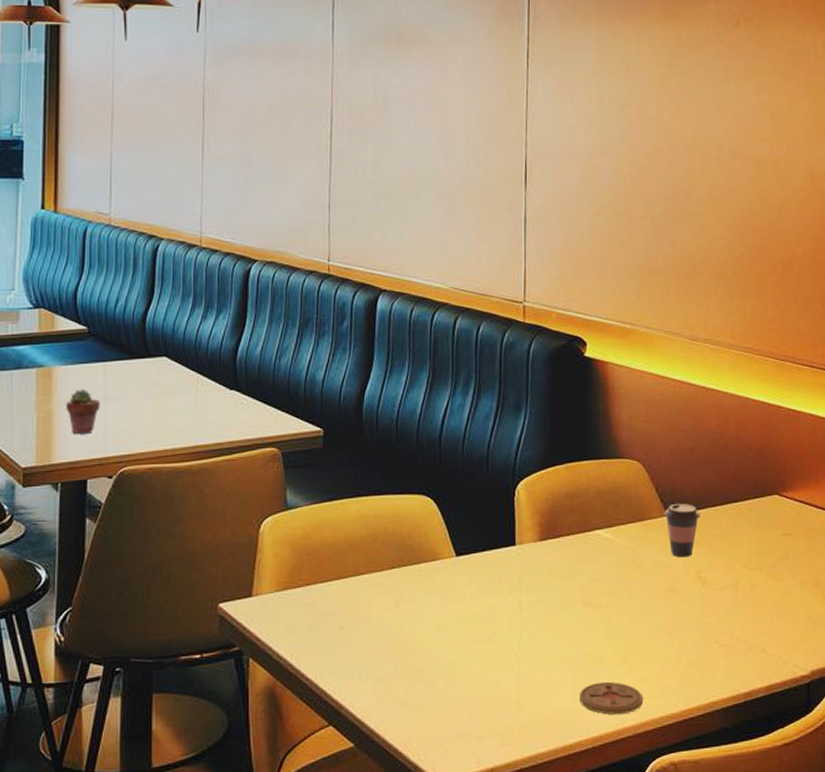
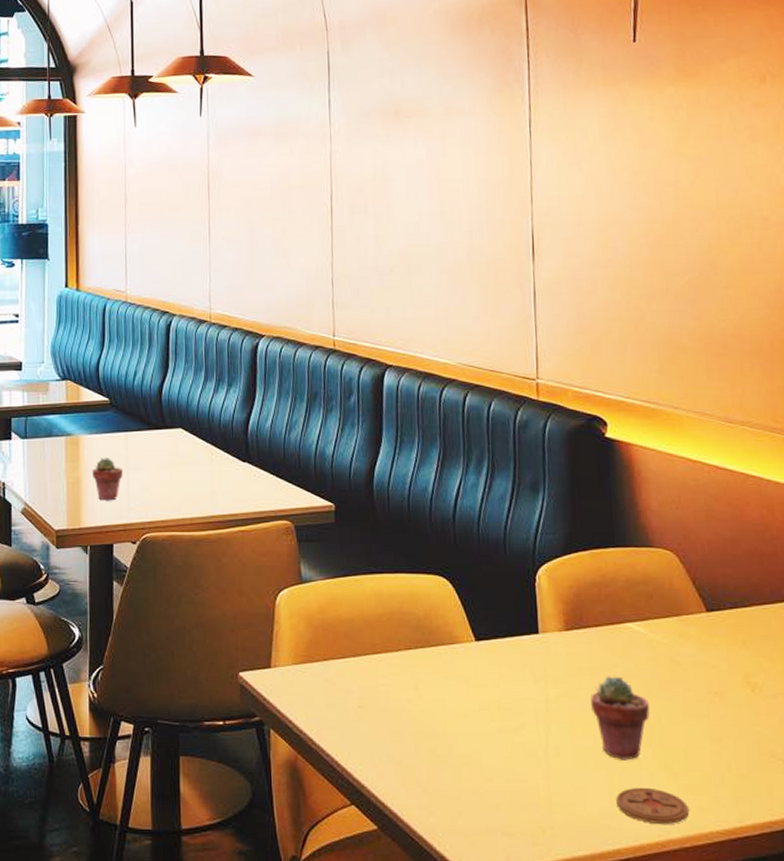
potted succulent: none [561,580,612,659] -> present [591,676,650,761]
coffee cup: present [664,503,700,558] -> none [703,599,746,659]

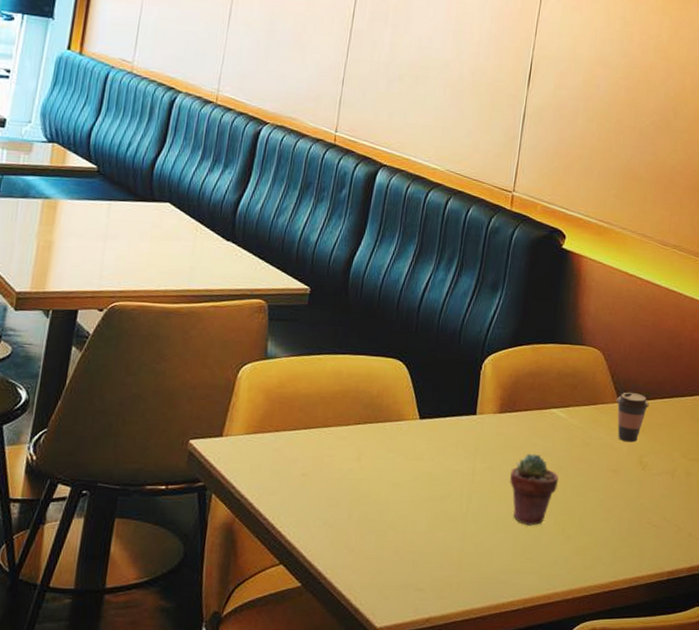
potted succulent: present [92,458,123,501] -> none [66,224,100,267]
coaster: present [616,787,690,824] -> none [517,548,576,580]
coffee cup: none [703,599,746,659] -> present [616,392,649,442]

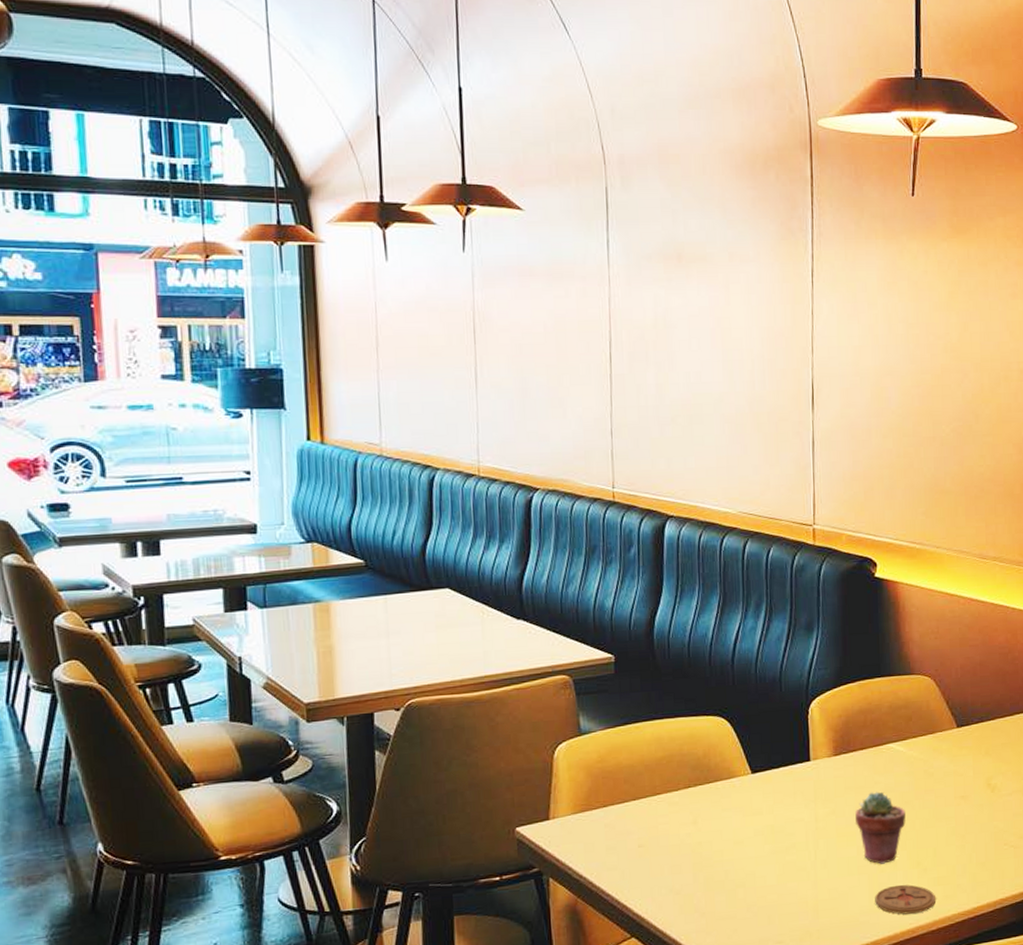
coaster: none [517,548,576,580] -> present [875,884,937,915]
coffee cup: present [616,392,649,442] -> none [954,715,990,767]

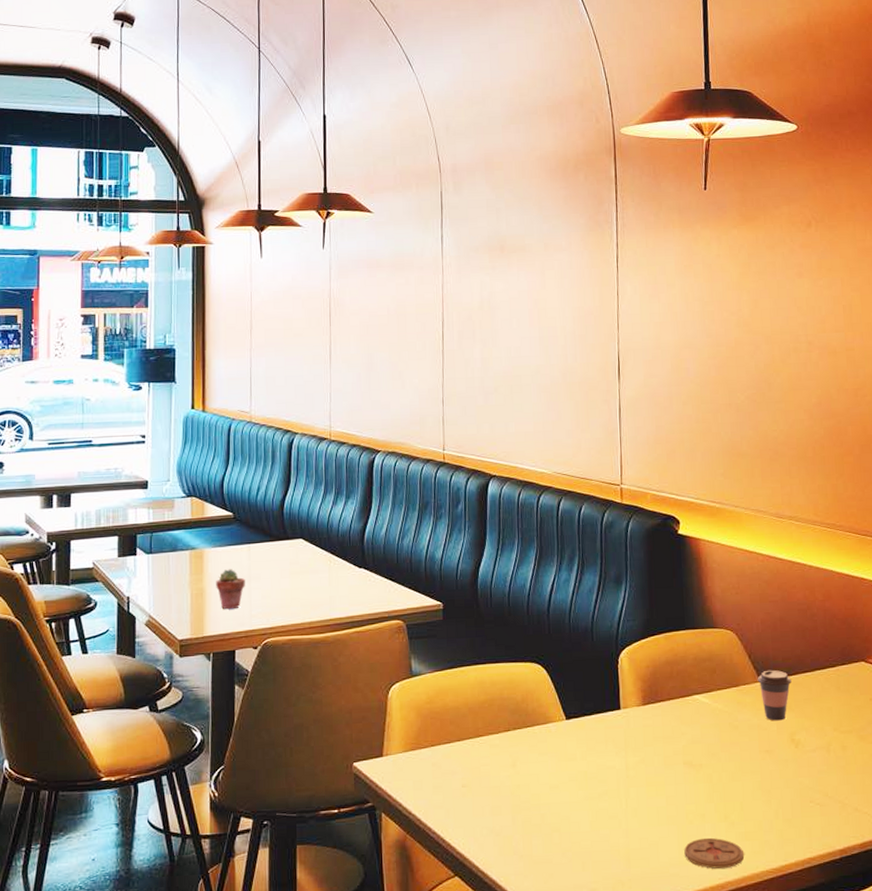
potted succulent: none [347,623,383,669] -> present [216,569,245,610]
potted succulent: present [855,791,906,864] -> none [664,742,713,816]
coffee cup: none [954,715,990,767] -> present [757,669,792,721]

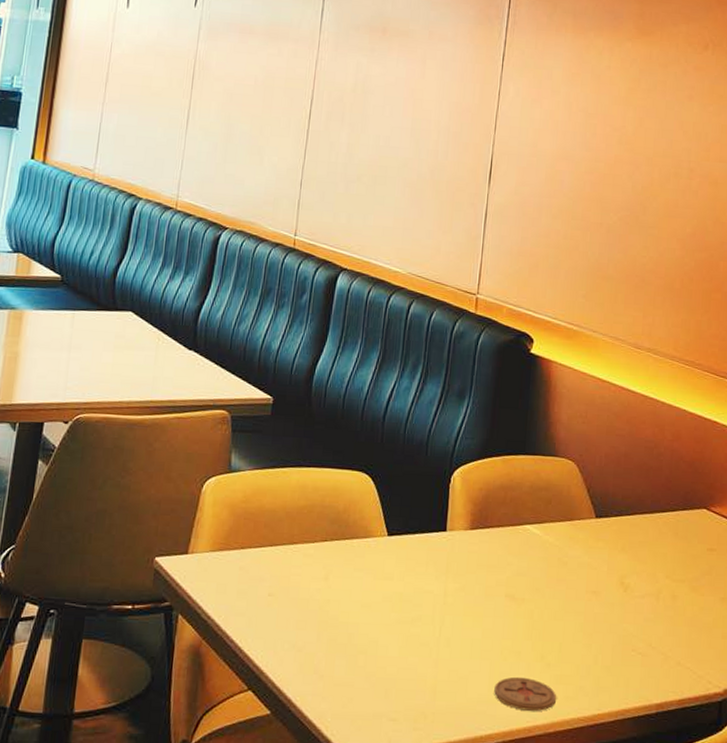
potted succulent: present [216,569,245,610] -> none [32,334,65,379]
coffee cup: present [757,669,792,721] -> none [593,506,629,562]

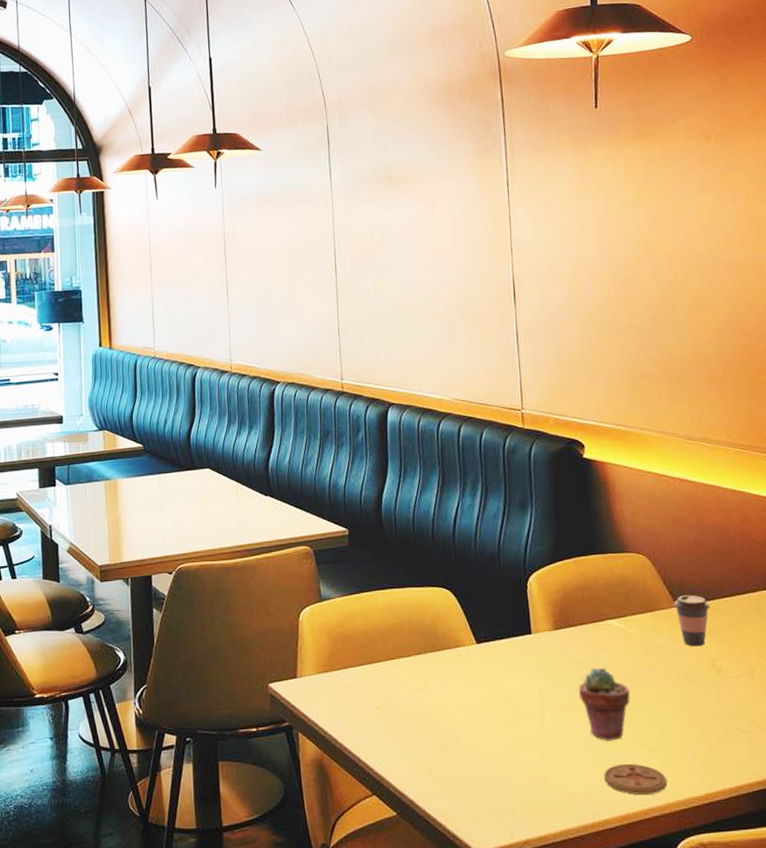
potted succulent: none [484,573,535,652] -> present [579,667,630,741]
coffee cup: none [593,506,629,562] -> present [673,594,710,647]

